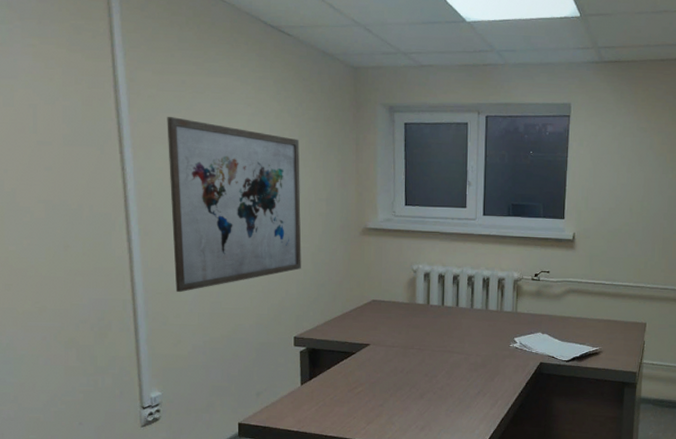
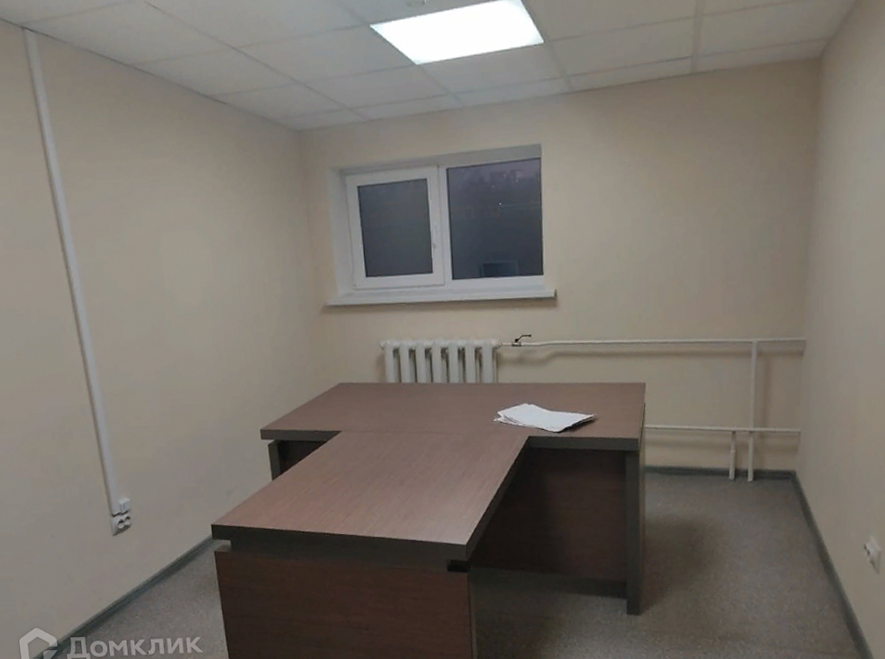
wall art: present [167,117,301,293] -> none [106,206,261,393]

